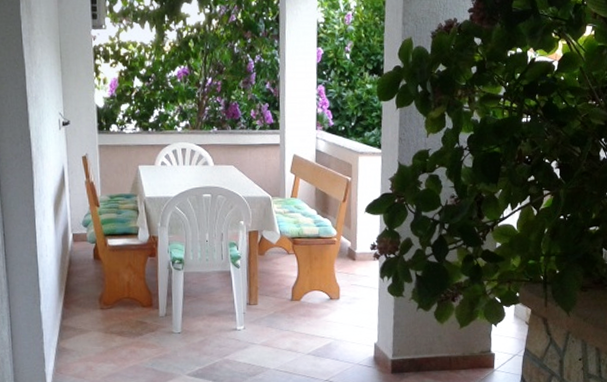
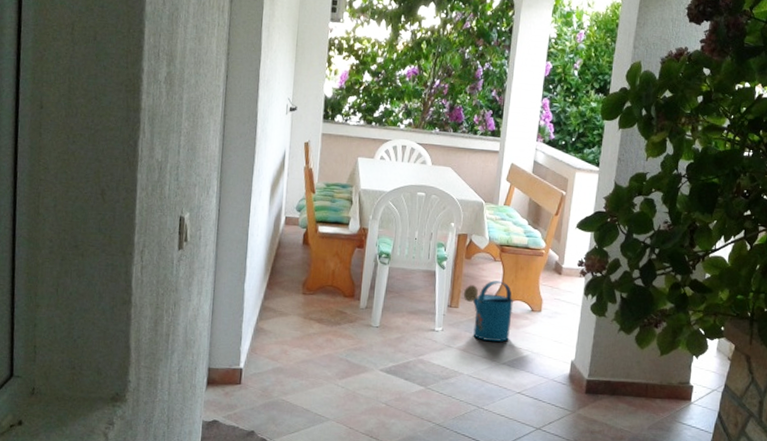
watering can: none [260,273,312,334] -> present [463,280,513,342]

